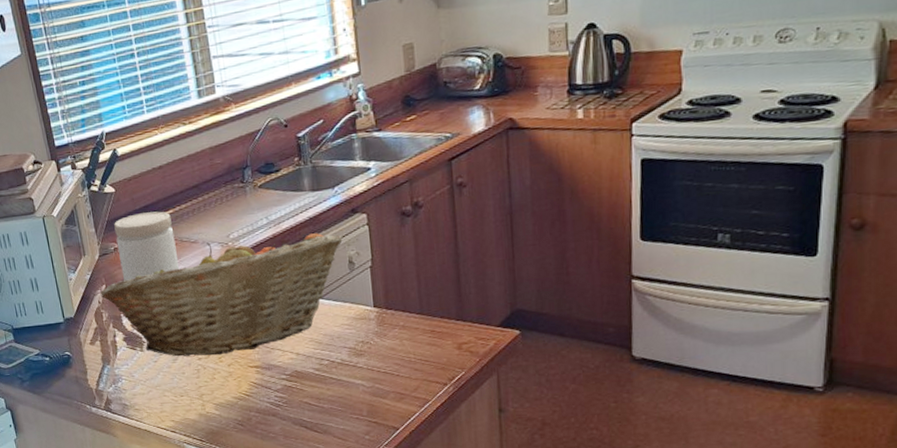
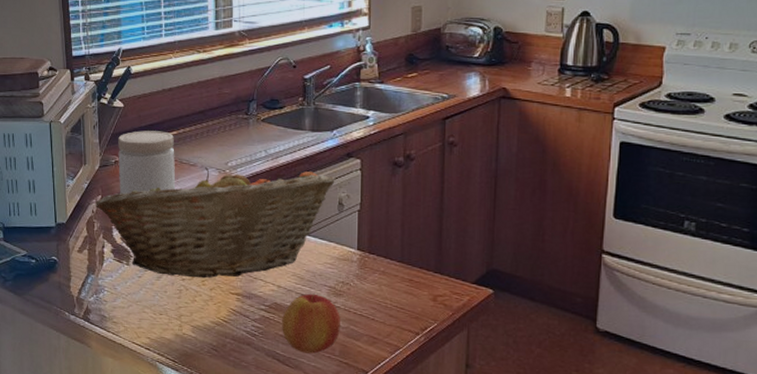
apple: none [305,357,366,417] -> present [282,293,340,354]

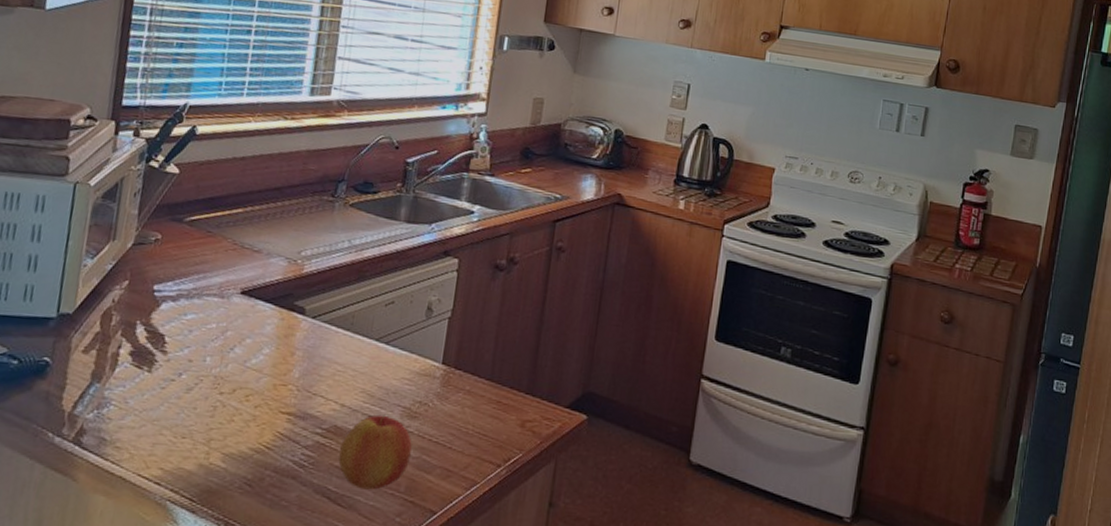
fruit basket: present [96,167,335,279] -> none [118,255,427,393]
jar: present [118,130,176,194] -> none [155,204,238,282]

